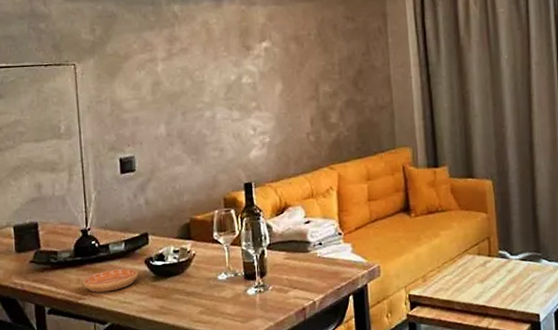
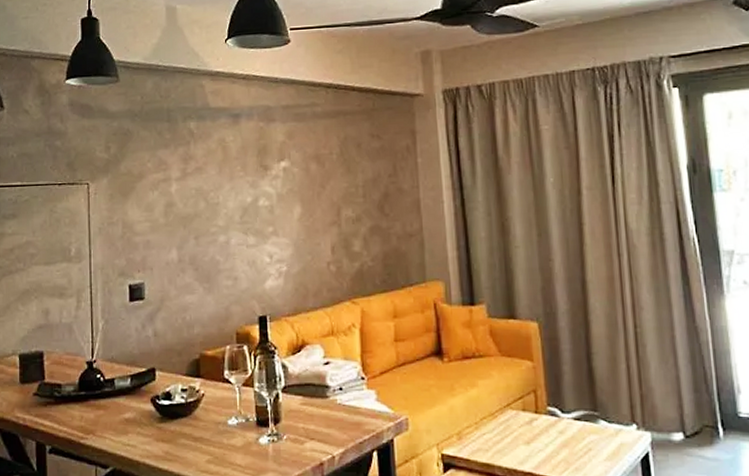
saucer: present [83,268,138,293] -> none [86,406,143,432]

